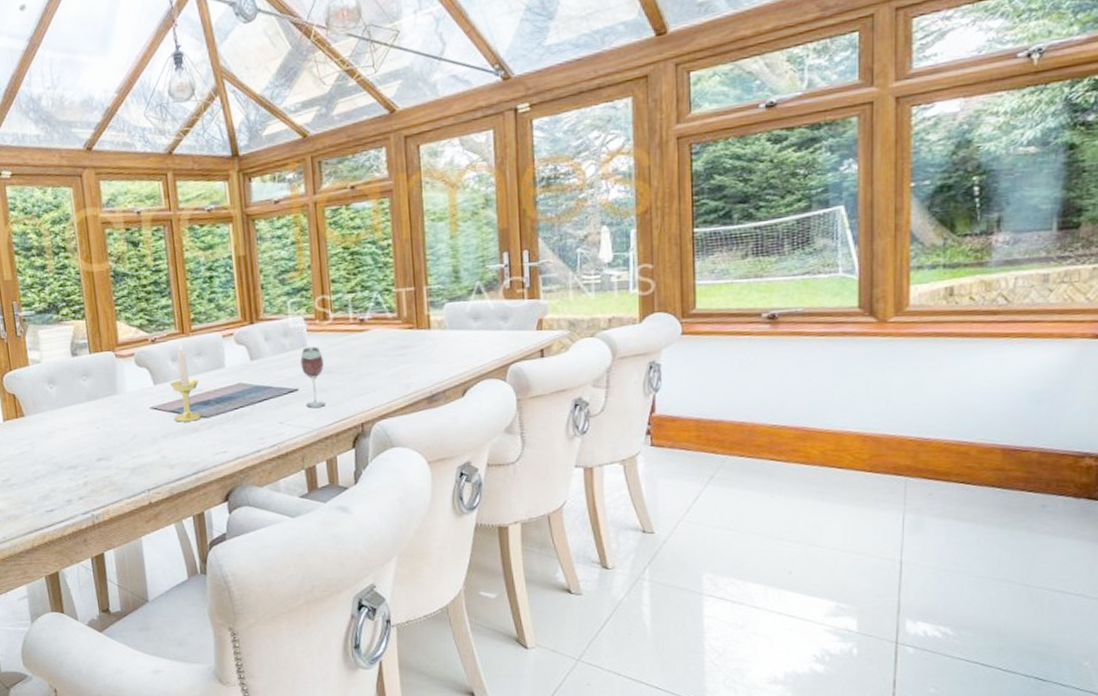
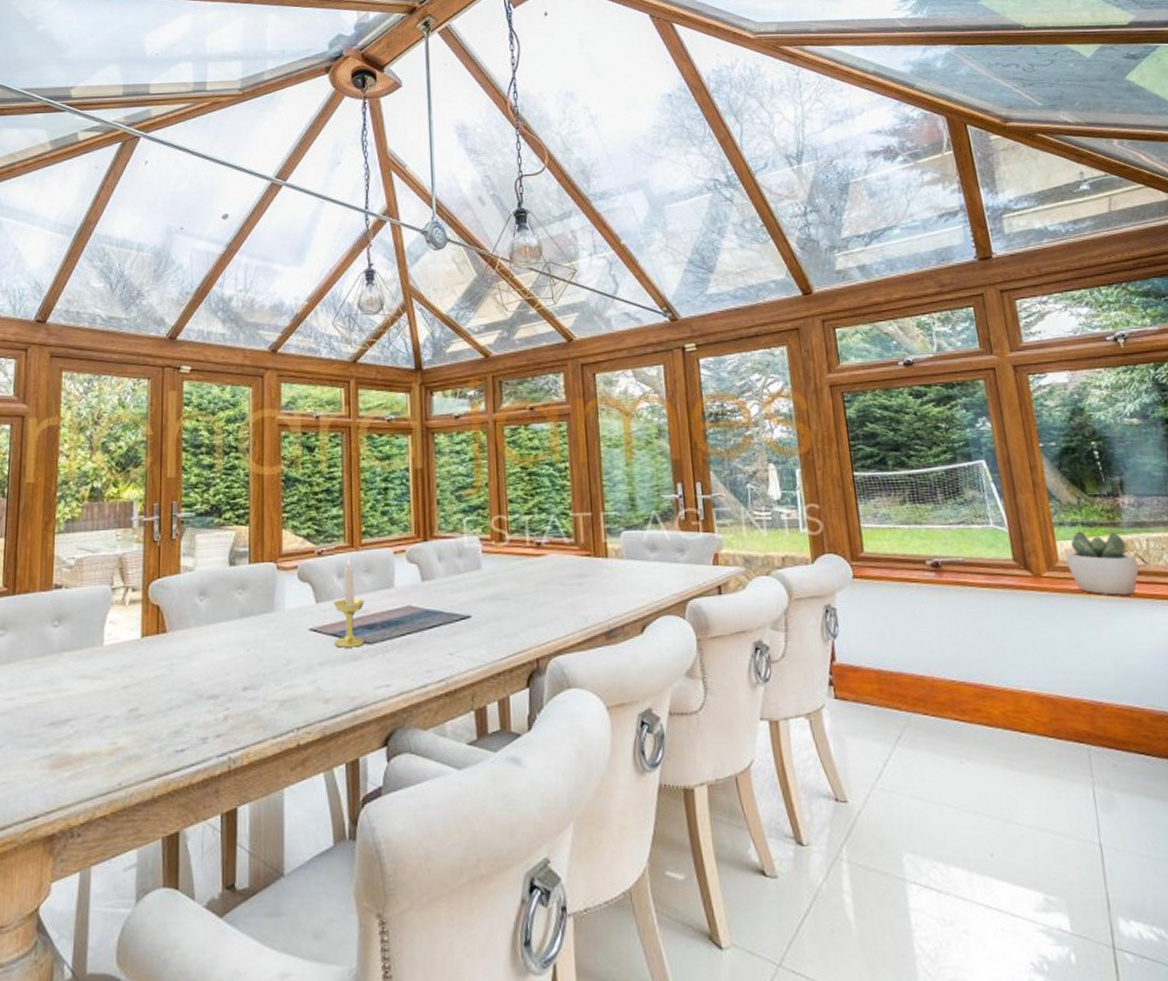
wineglass: present [300,346,326,408] -> none [474,569,499,638]
succulent plant: none [918,273,1000,337] -> present [1066,531,1140,596]

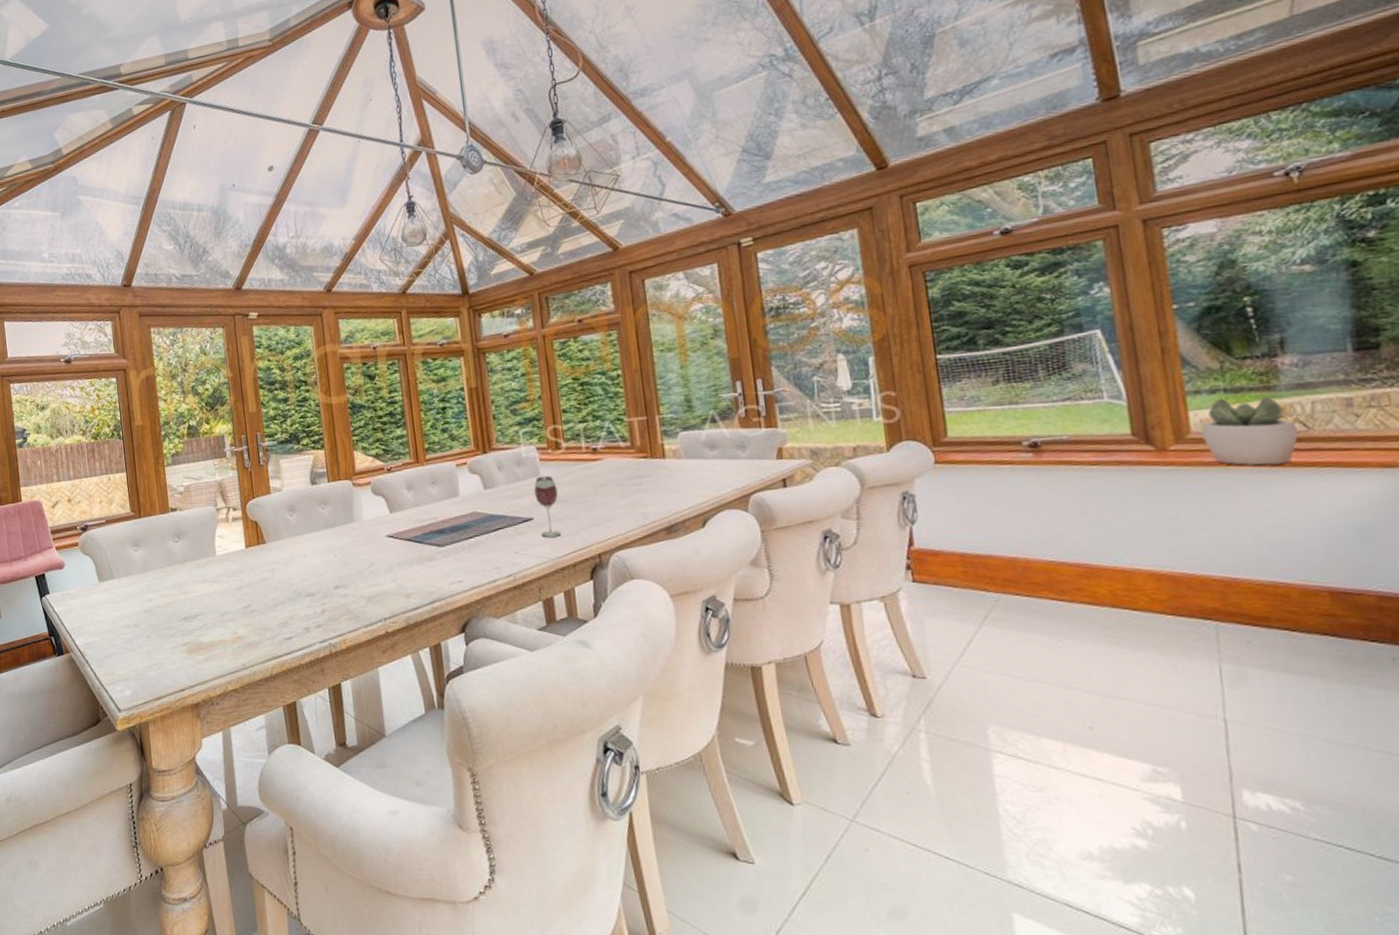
candlestick: present [334,556,366,648] -> none [405,471,438,551]
wineglass: none [474,569,499,638] -> present [534,475,561,537]

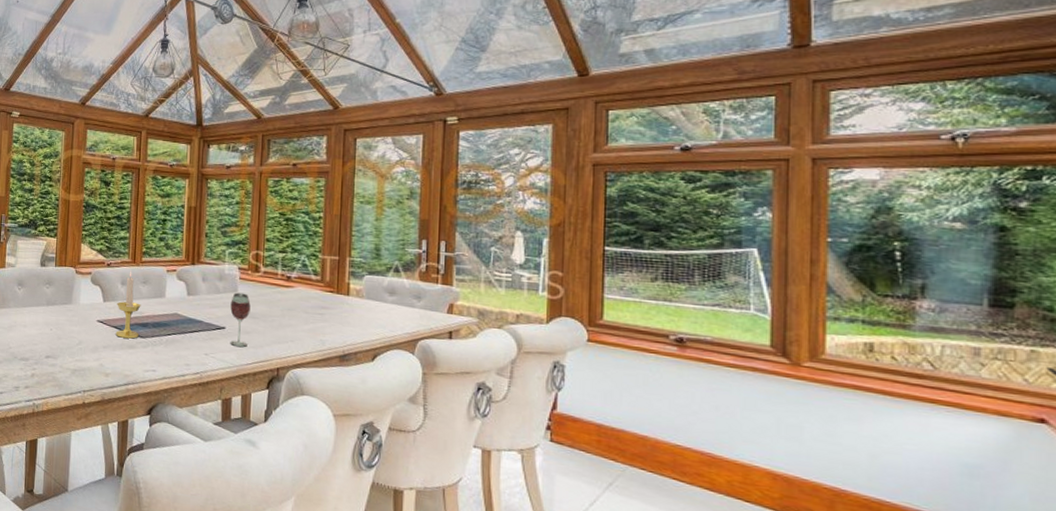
candlestick: none [405,471,438,551] -> present [115,270,141,339]
succulent plant: present [1201,397,1299,466] -> none [835,328,925,397]

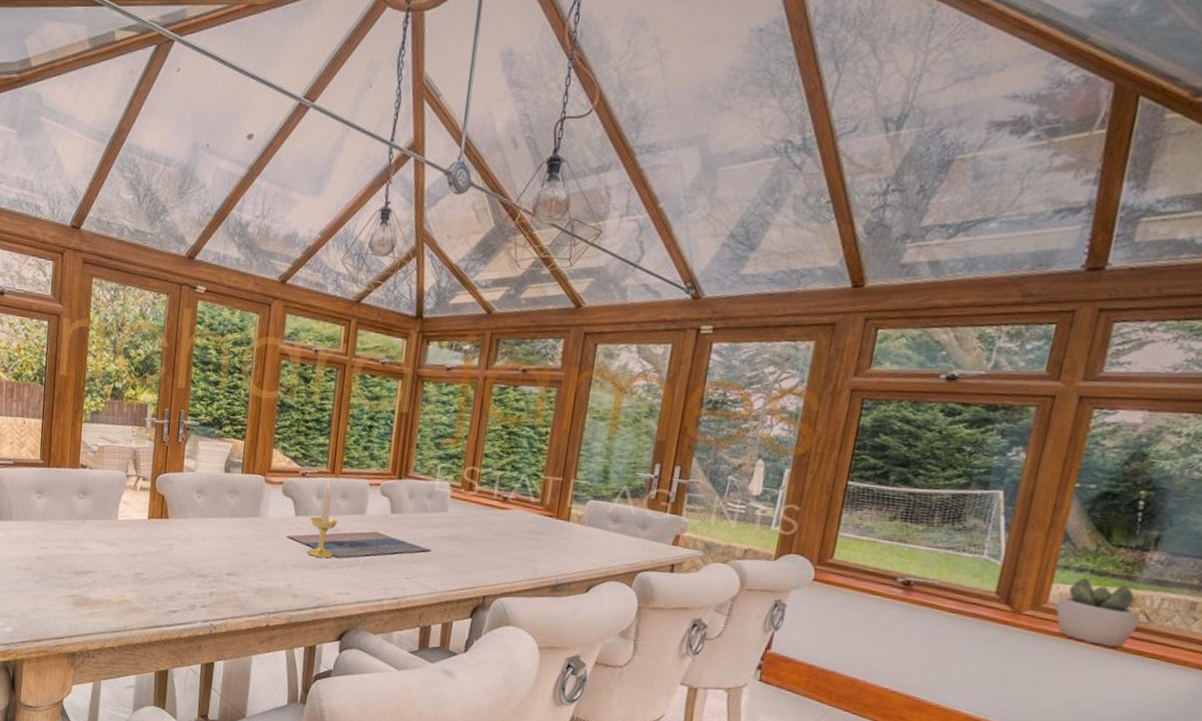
wineglass: present [230,292,251,347] -> none [434,512,461,572]
succulent plant: none [835,328,925,397] -> present [1055,577,1140,648]

